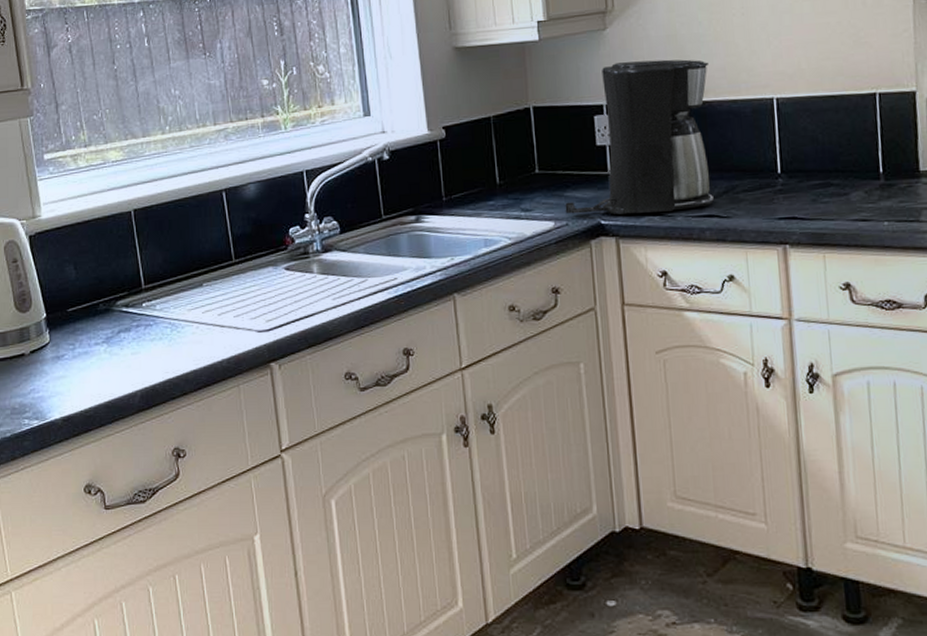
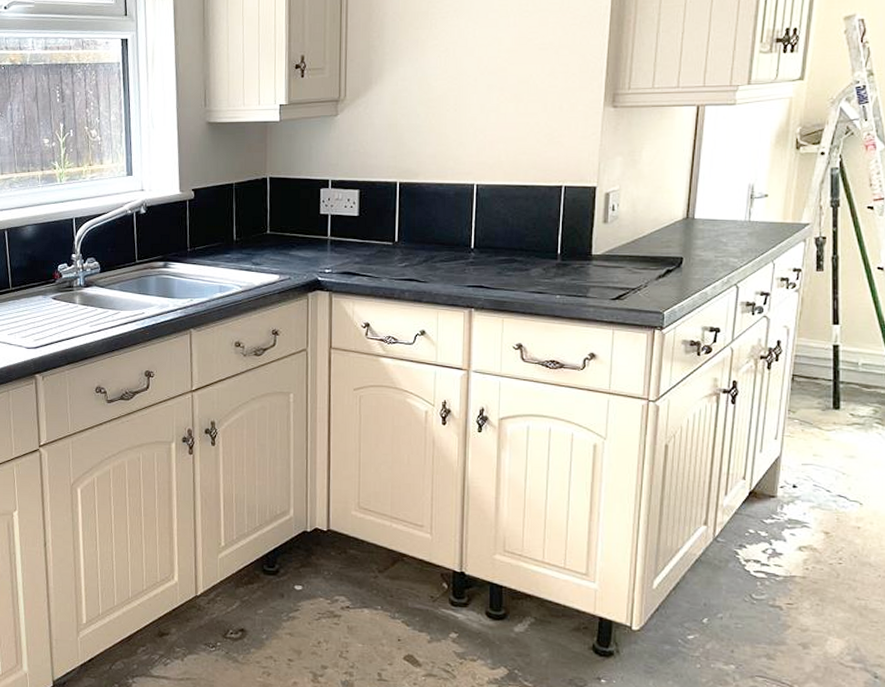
coffee maker: present [565,59,715,215] -> none [289,145,423,274]

